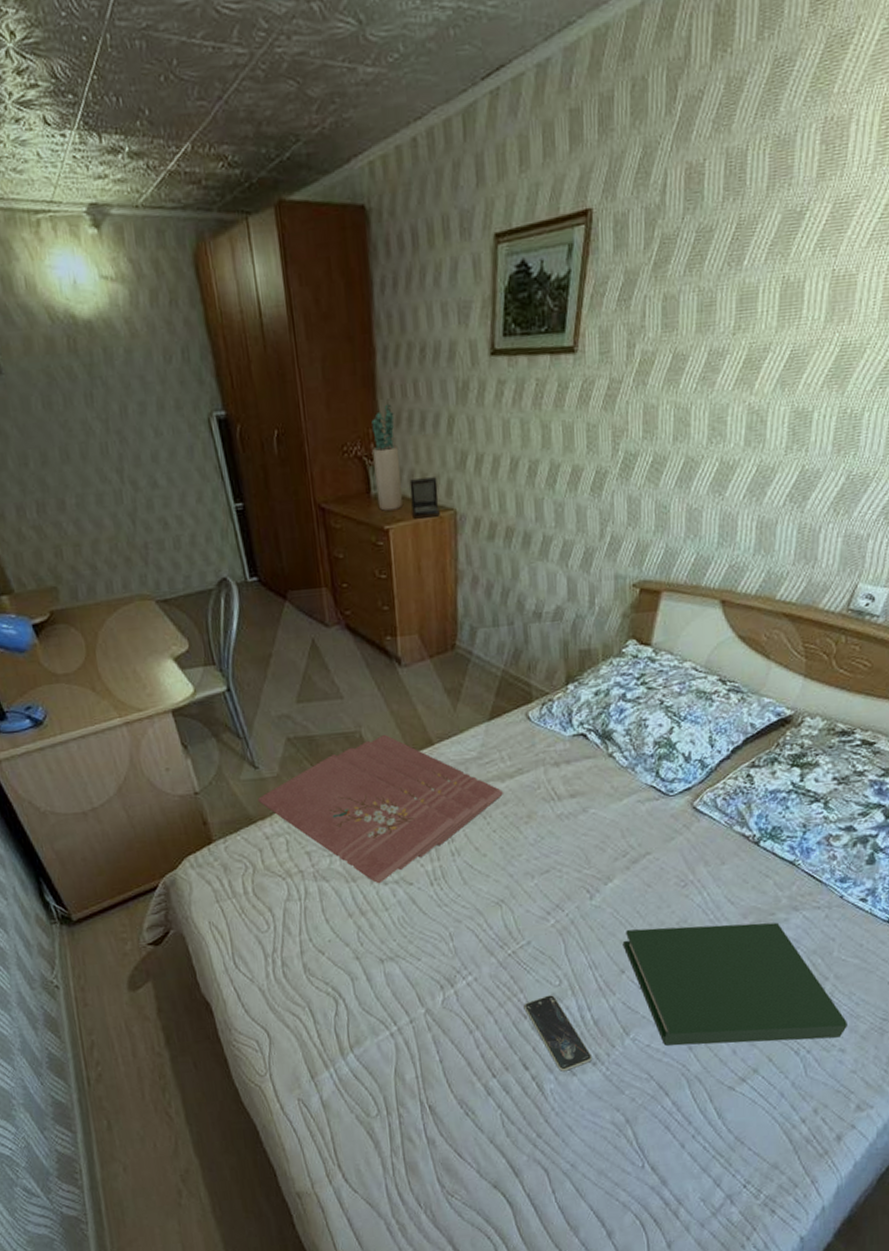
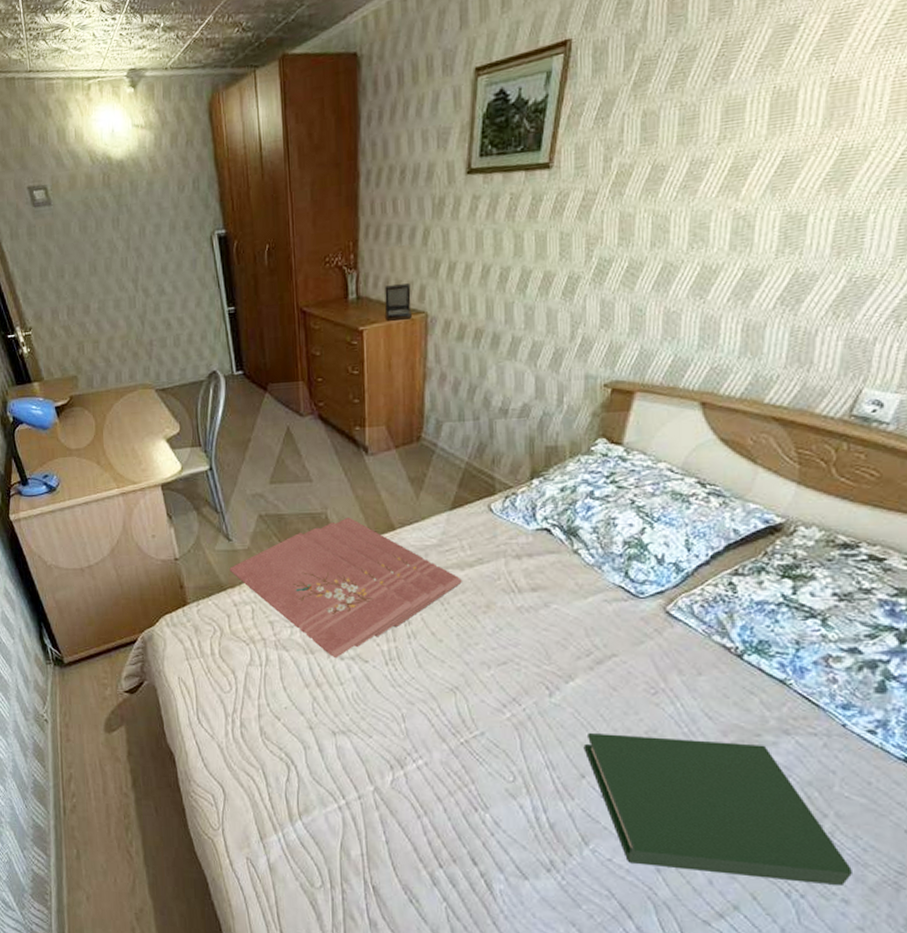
vase: present [371,399,403,511] -> none [352,215,378,314]
smartphone: present [524,995,593,1071] -> none [475,790,547,873]

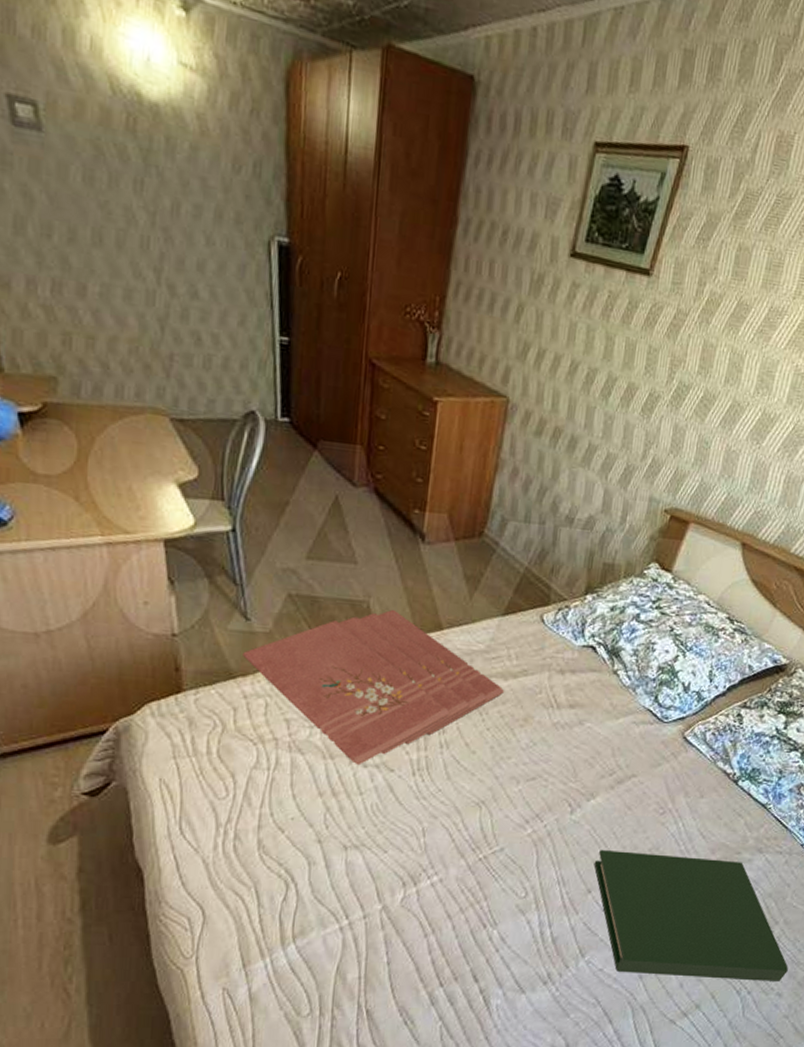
jewelry box: present [384,283,412,321] -> none [464,357,496,401]

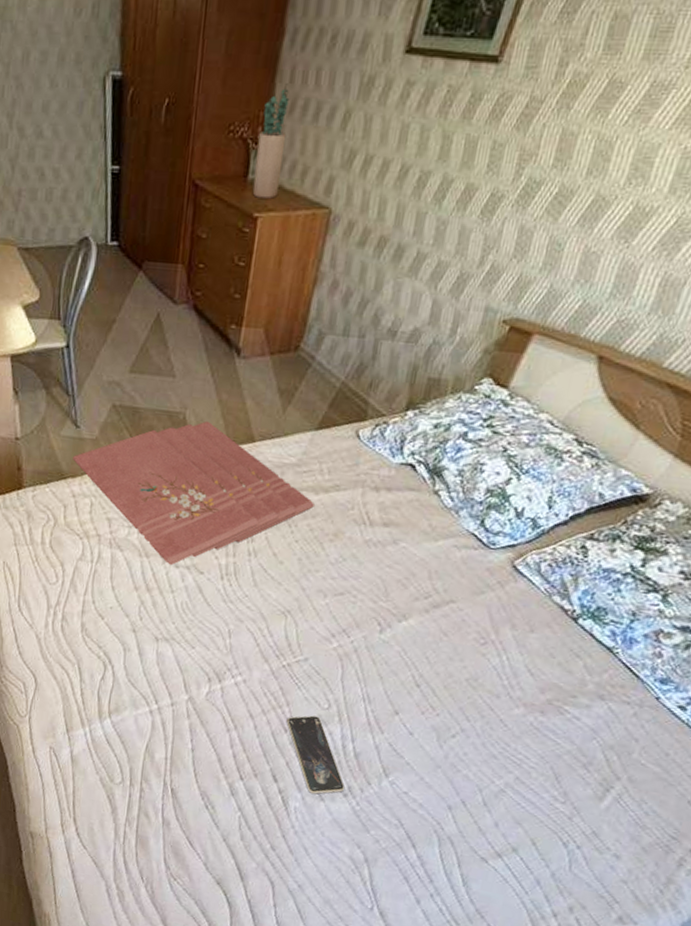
vase: none [431,271,465,384] -> present [252,83,290,199]
smartphone: none [485,906,545,987] -> present [286,715,346,795]
hardback book: present [594,850,788,981] -> none [403,673,631,842]

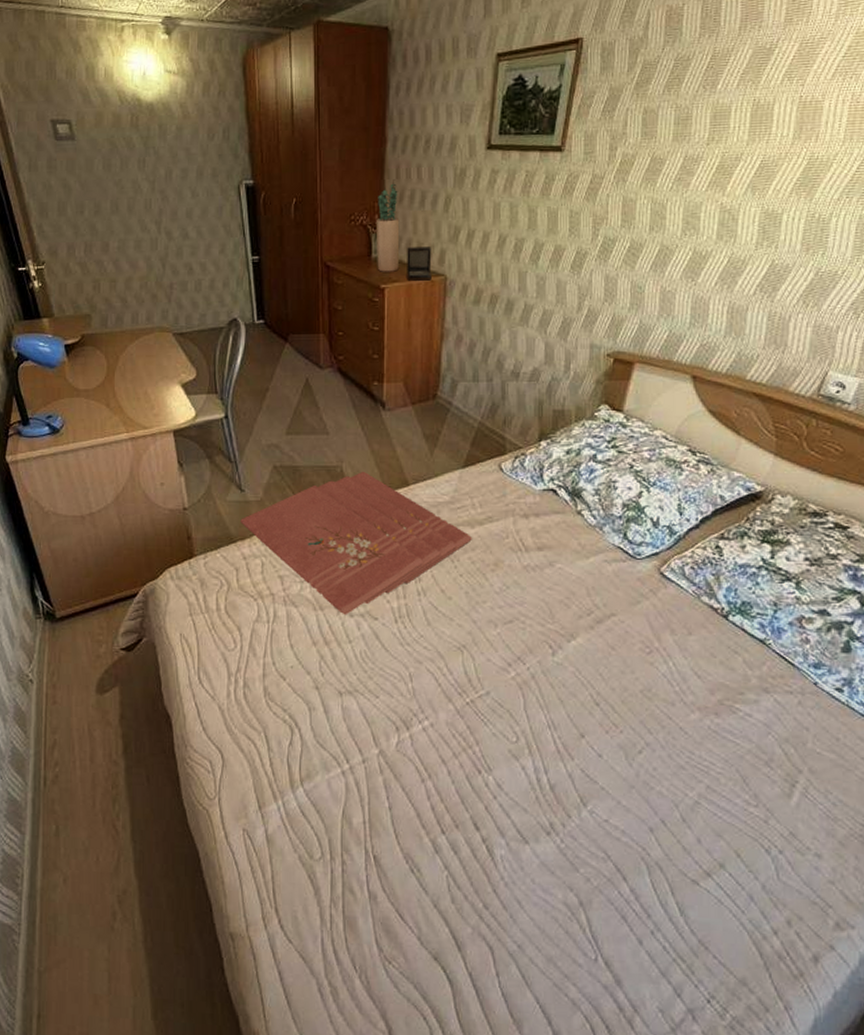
jewelry box: none [285,170,319,213] -> present [407,247,432,281]
smartphone: present [286,715,346,795] -> none [478,751,547,837]

